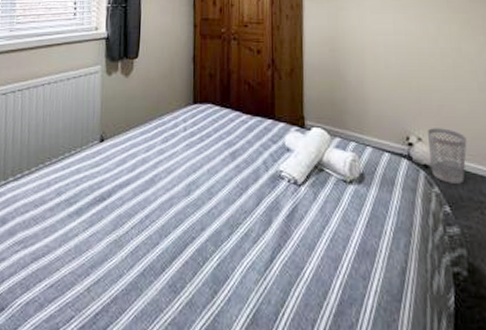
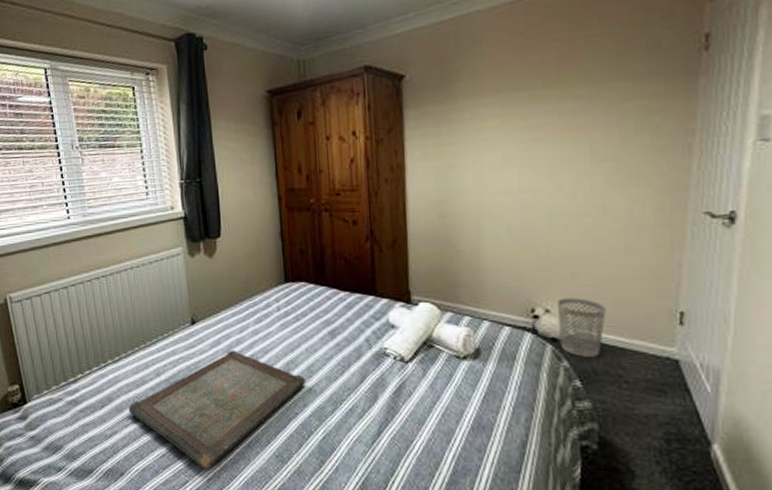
serving tray: none [21,170,205,302] -> present [128,350,305,469]

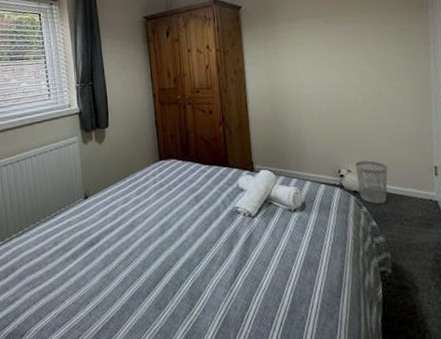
serving tray: present [128,350,305,469] -> none [29,218,177,323]

